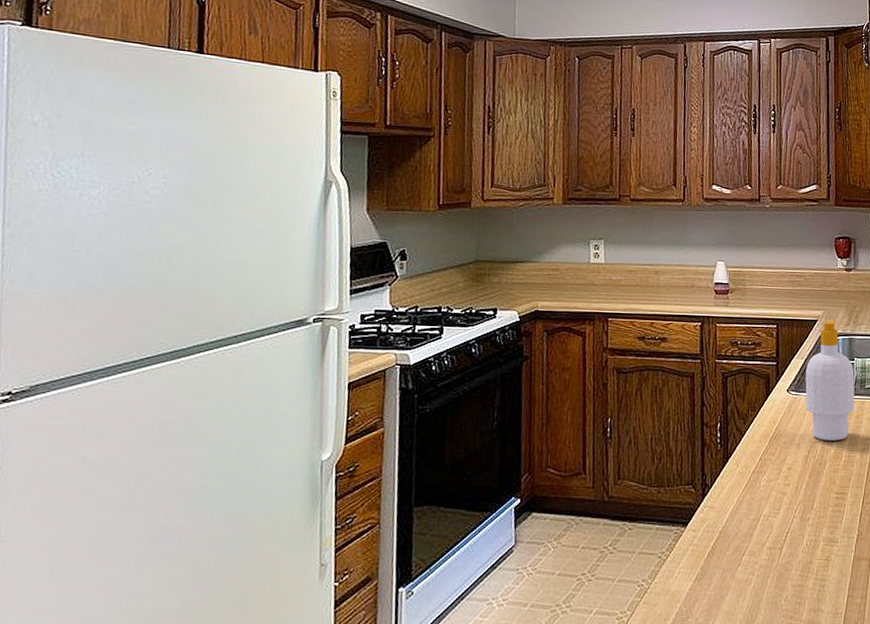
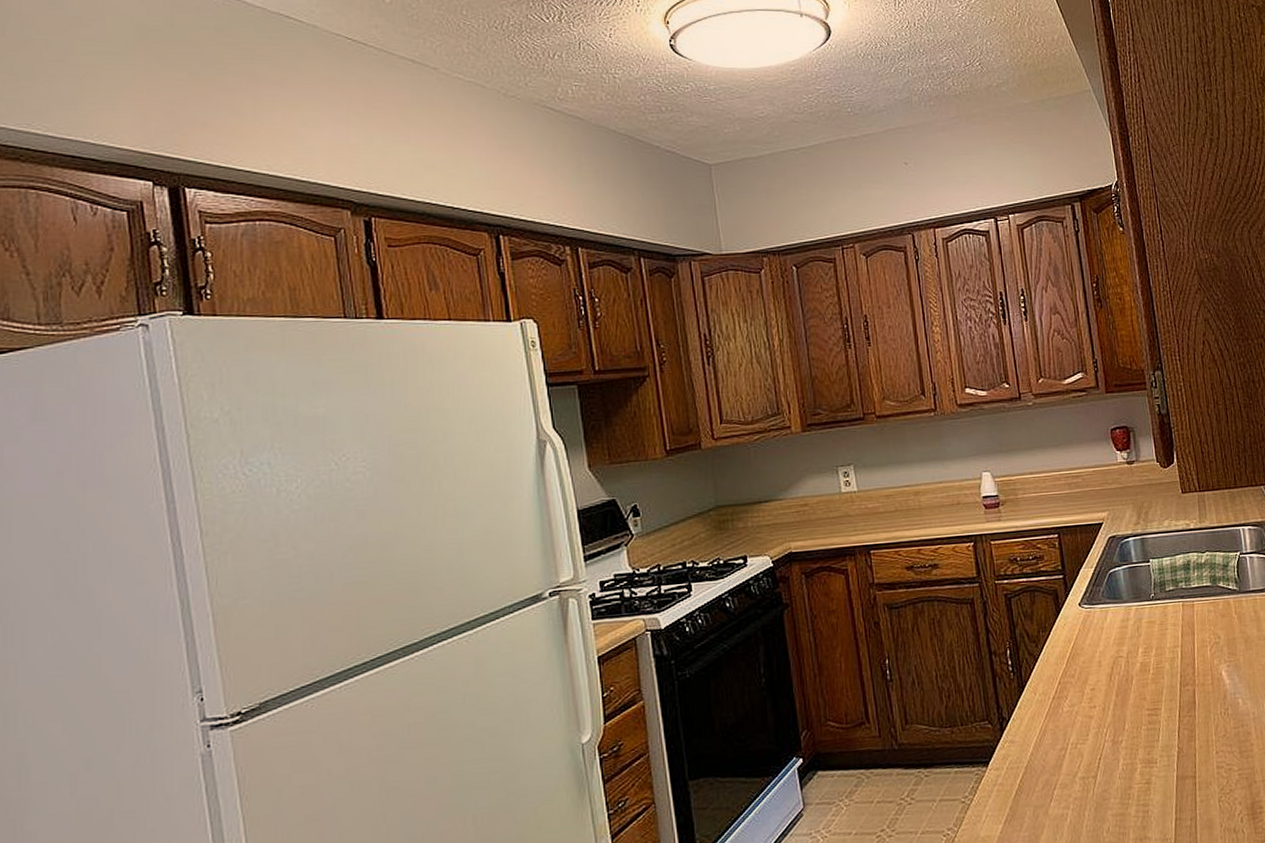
soap bottle: present [805,321,855,441] -> none [1096,521,1157,654]

